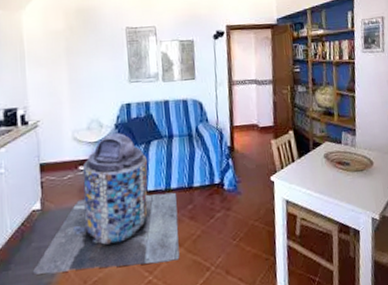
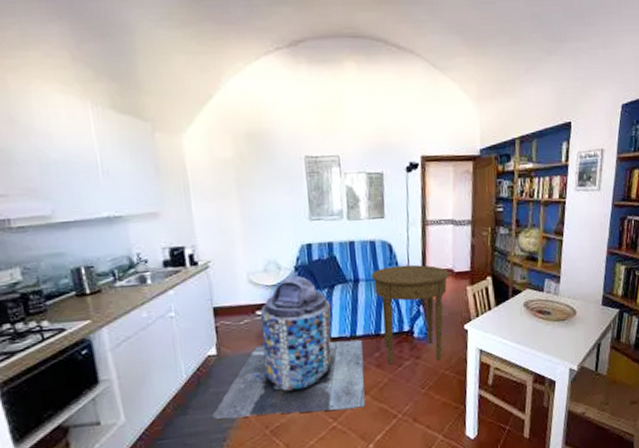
side table: none [184,121,256,218] -> present [371,264,450,366]

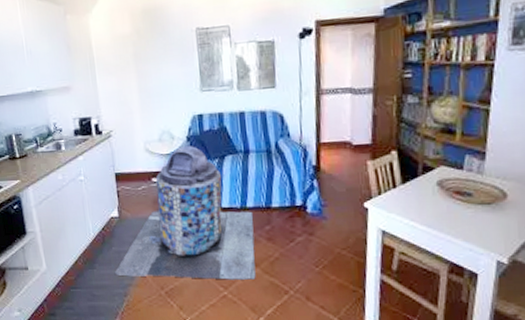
side table: present [371,264,450,366] -> none [261,136,348,240]

